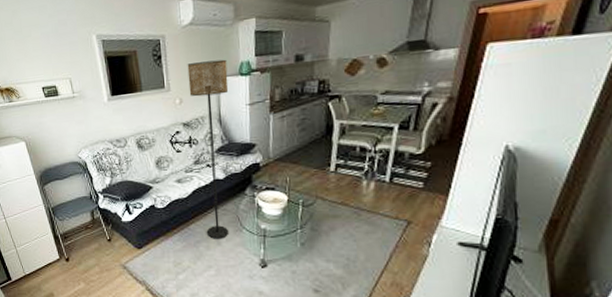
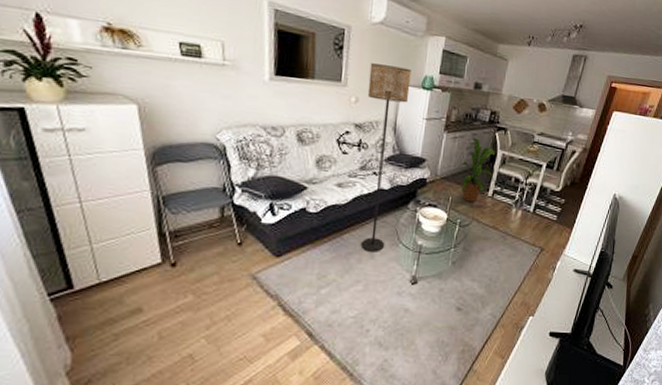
house plant: none [289,112,340,181] -> present [456,137,497,203]

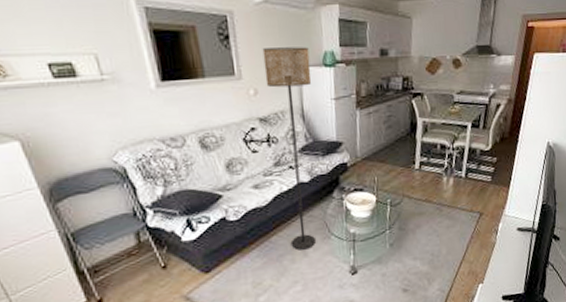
house plant: present [456,137,497,203] -> none [377,109,423,180]

